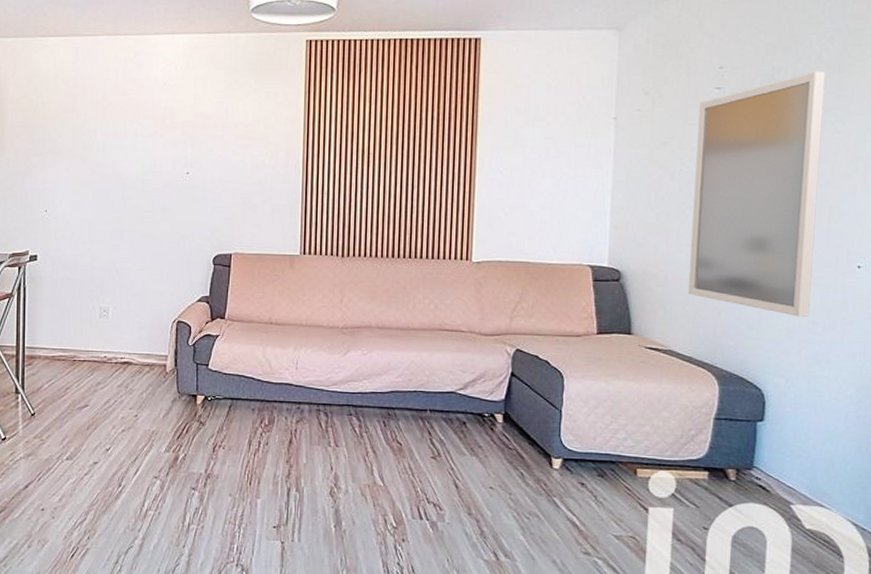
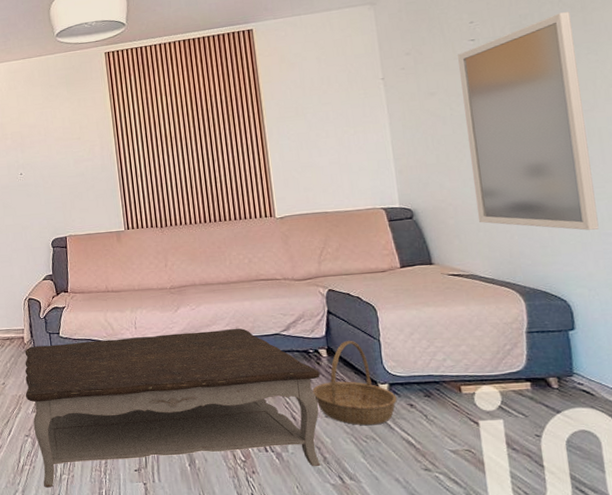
coffee table: none [159,376,493,541] -> present [24,328,321,488]
basket: none [481,407,569,502] -> present [312,340,397,426]

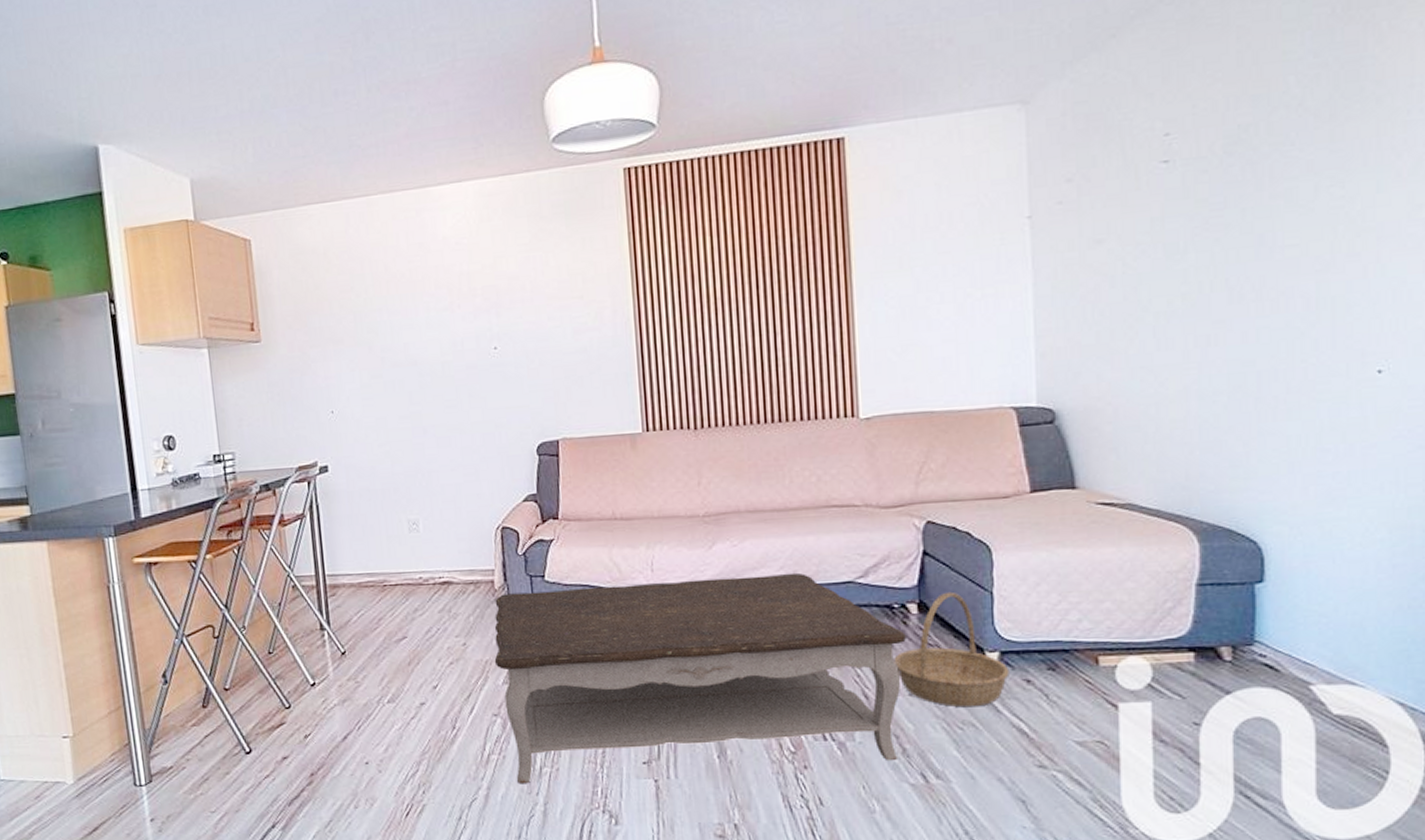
home mirror: present [458,12,599,231] -> none [1142,121,1315,444]

